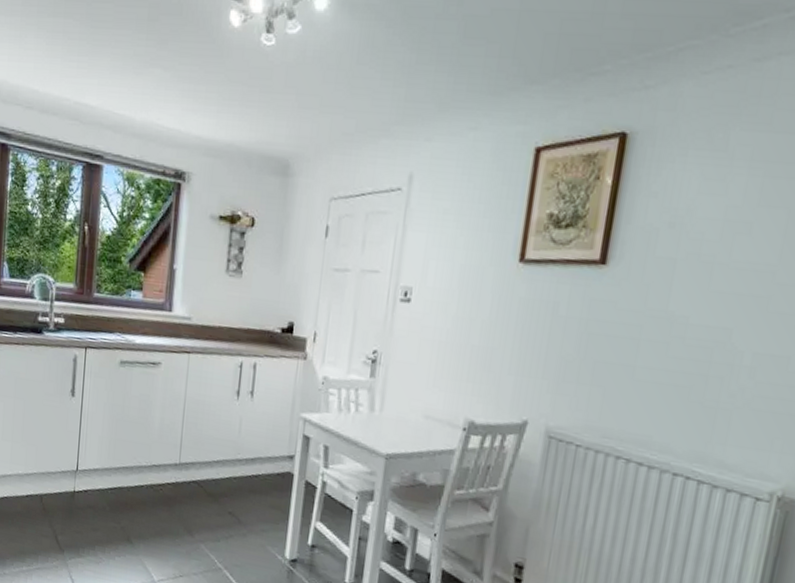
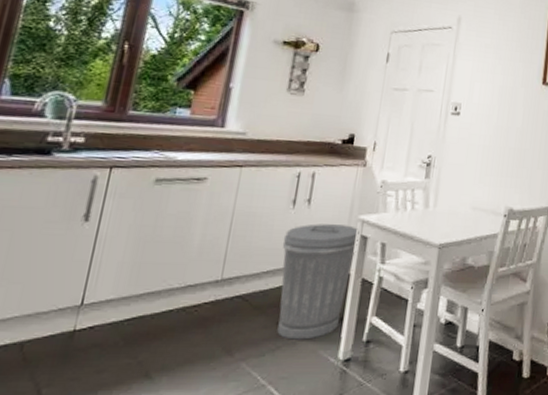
trash can: none [229,418,302,534] -> present [277,224,360,340]

